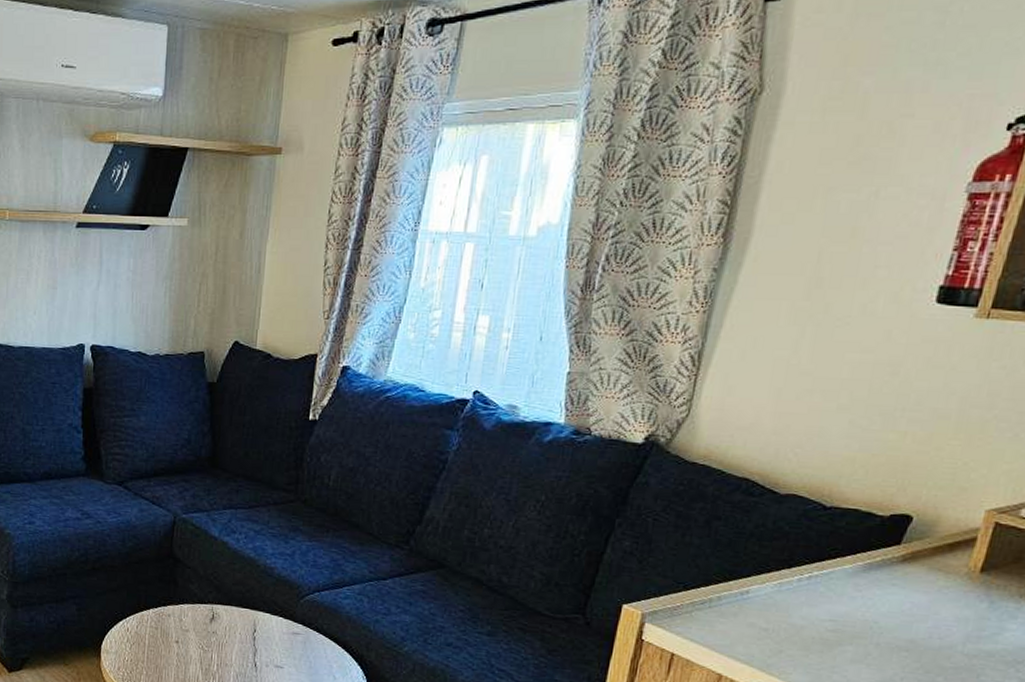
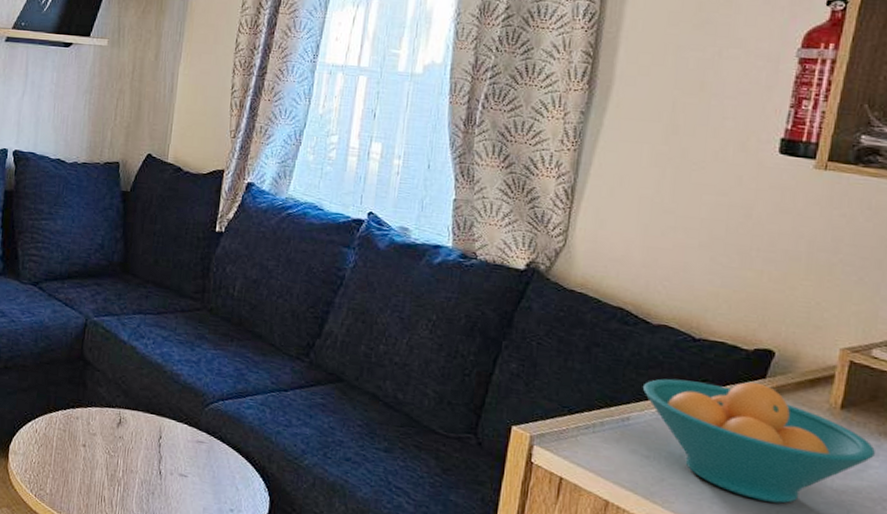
fruit bowl: none [764,549,1014,670] -> present [642,378,875,504]

